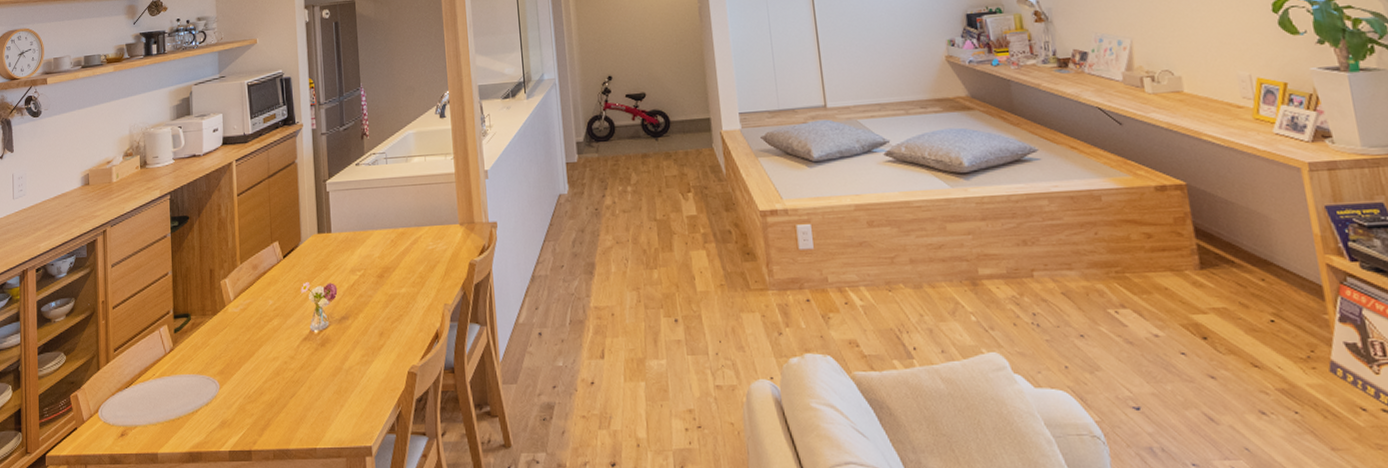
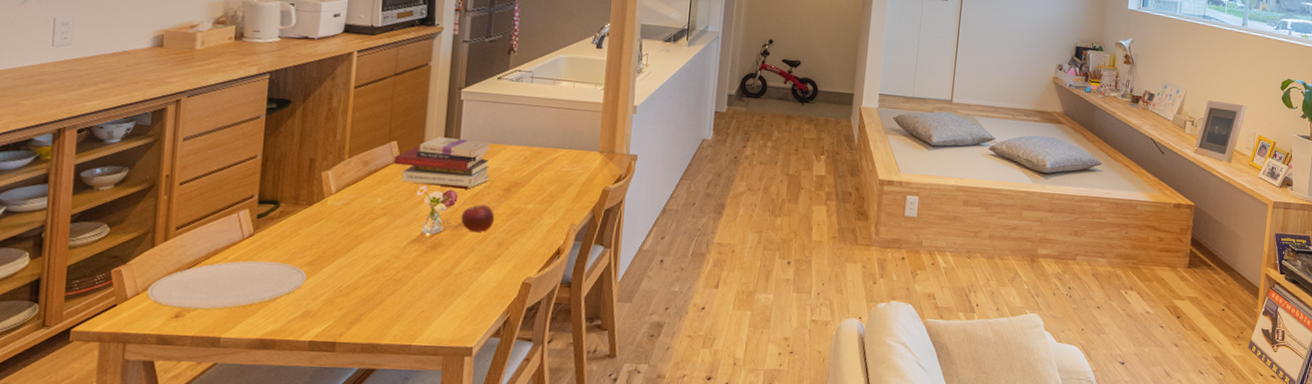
books: none [278,229,362,281] -> present [394,137,490,189]
fruit: none [342,293,374,323] -> present [460,204,495,232]
picture frame: none [1164,42,1229,123] -> present [1193,101,1247,164]

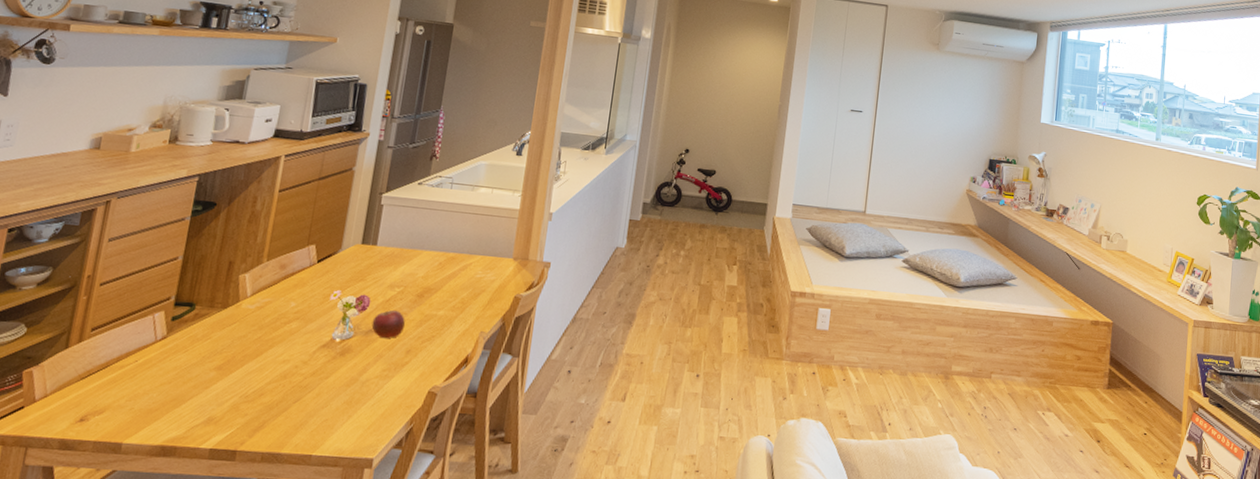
plate: present [146,260,308,310] -> none [54,364,215,414]
books: present [394,137,490,189] -> none [311,241,407,295]
picture frame: present [1193,101,1247,164] -> none [1110,215,1164,280]

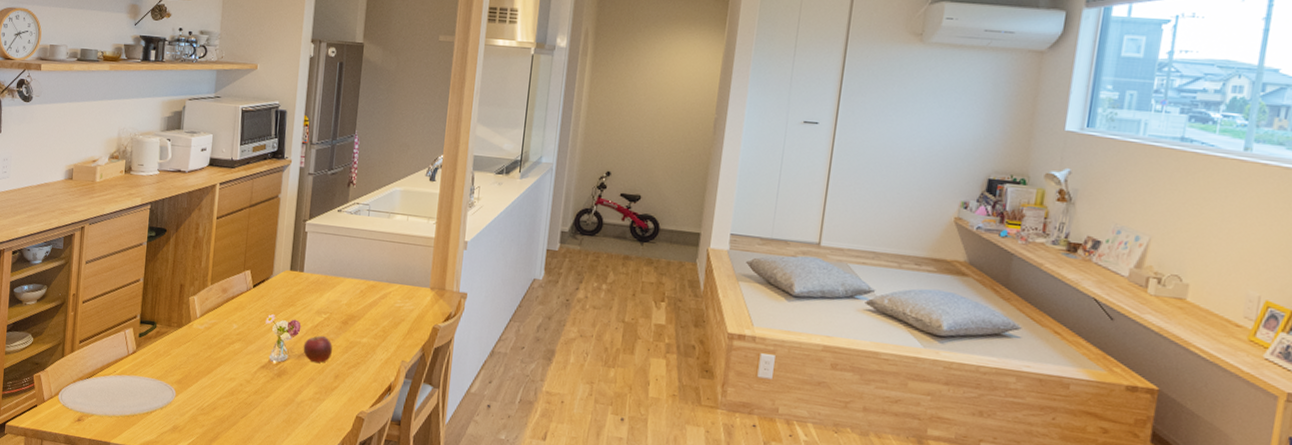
plate: none [54,364,215,414] -> present [58,374,177,417]

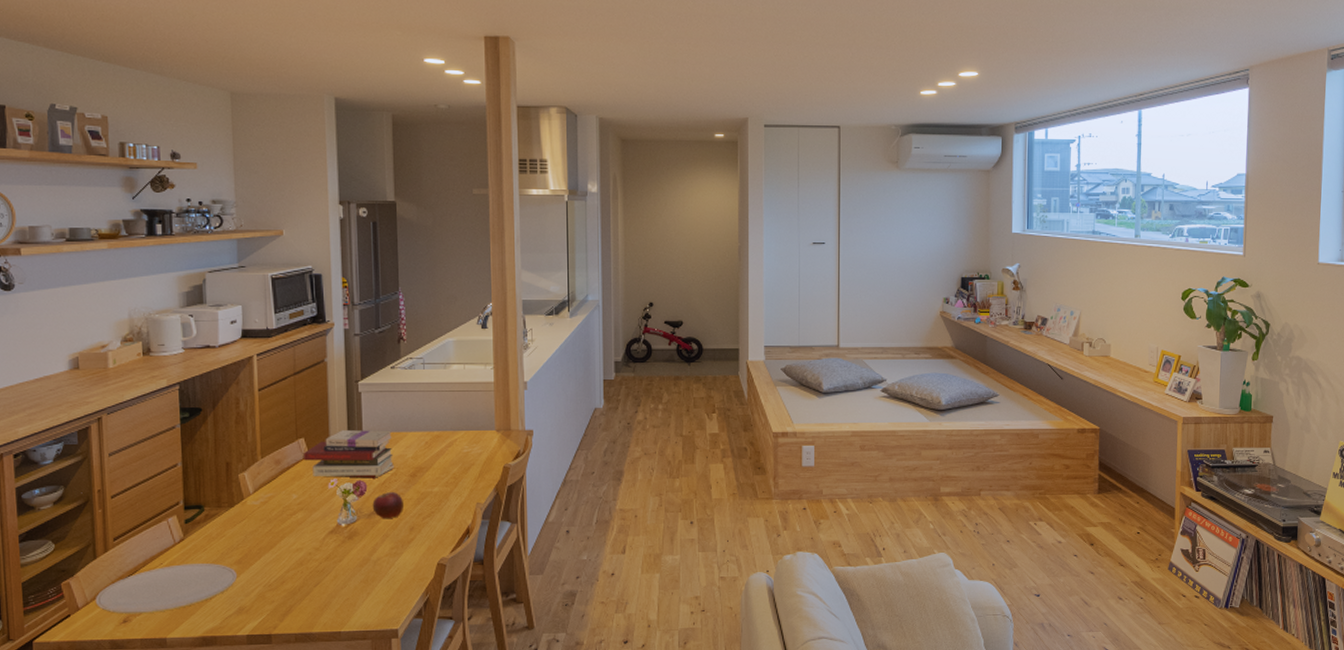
books: none [248,267,330,320] -> present [304,430,394,478]

